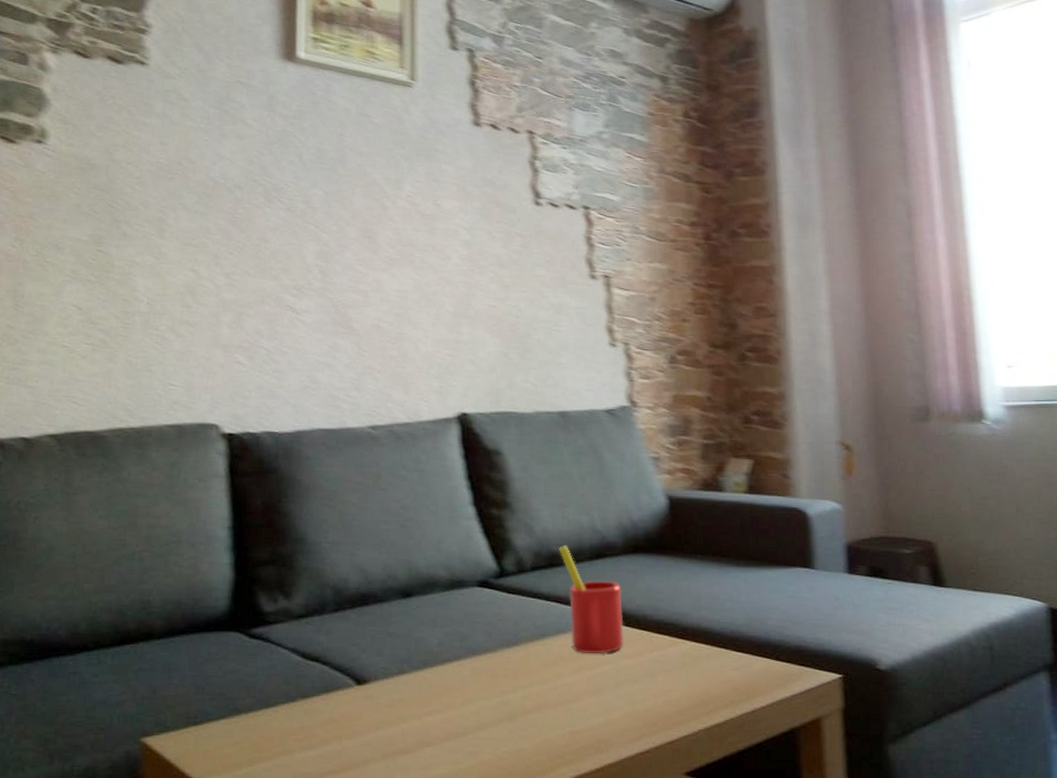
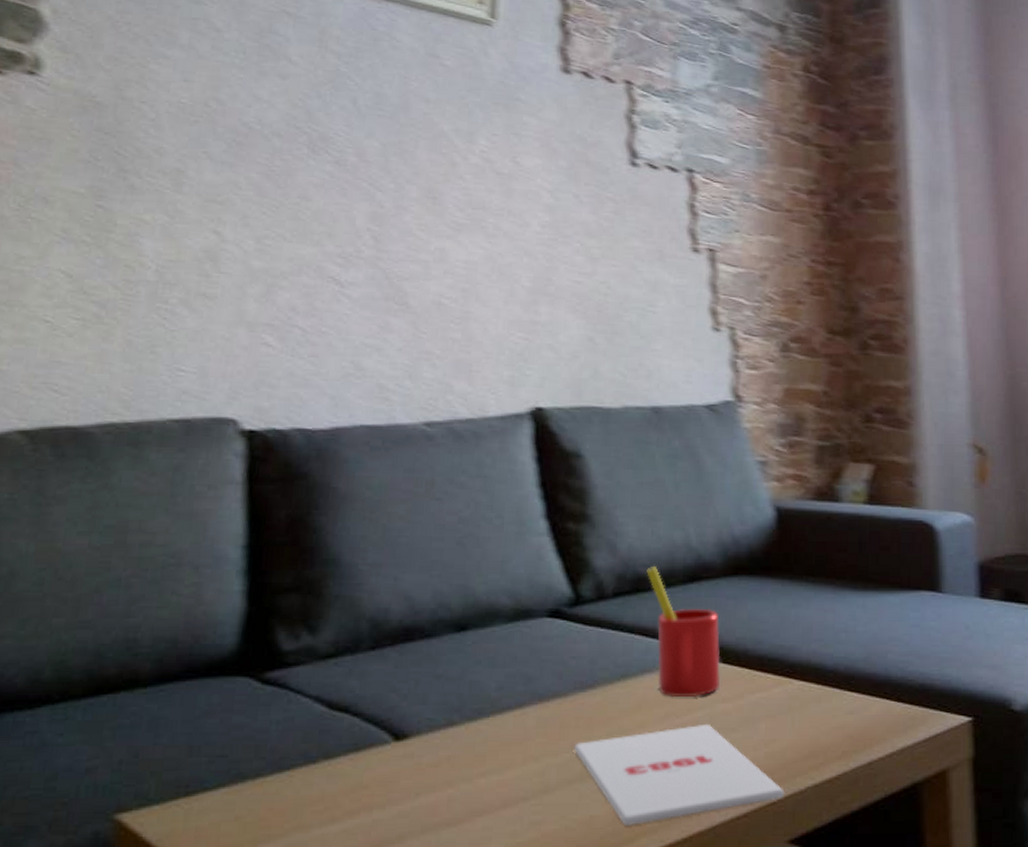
magazine: none [503,676,681,757] -> present [574,723,785,825]

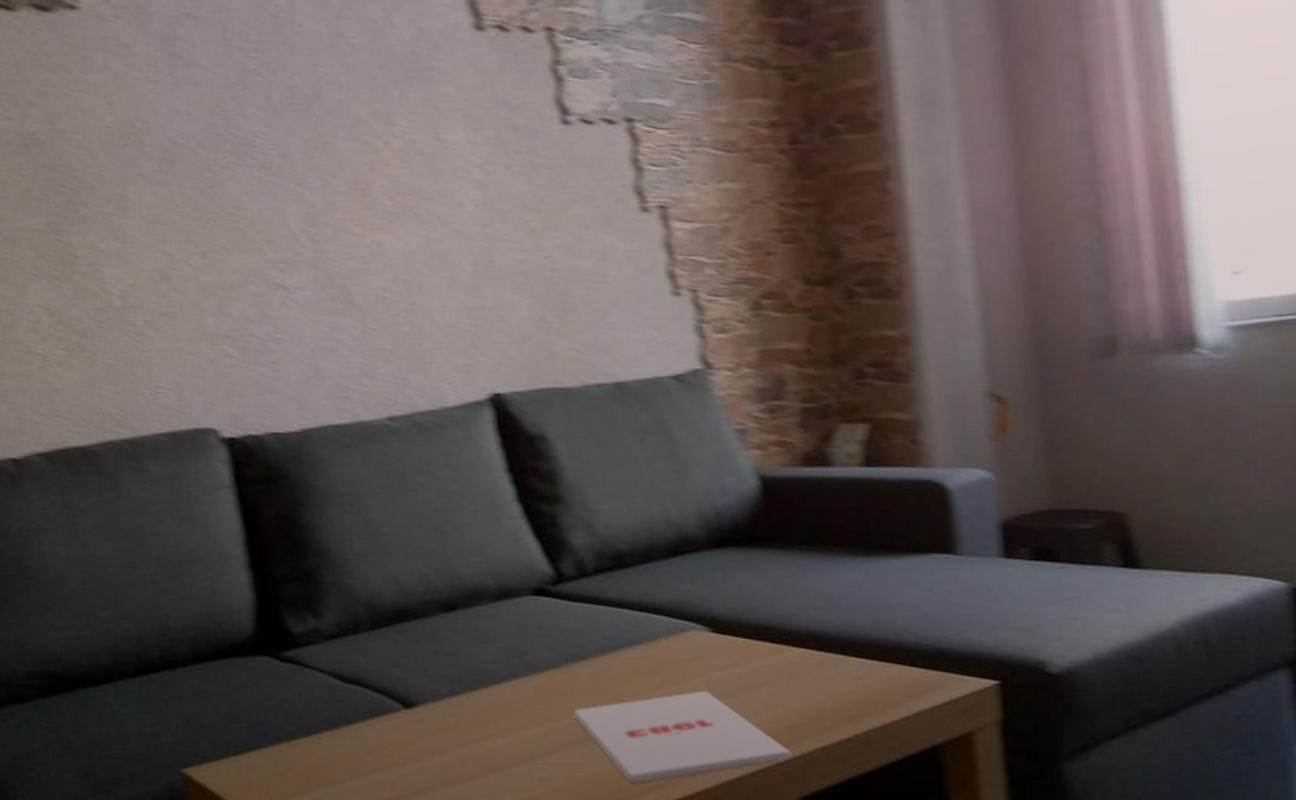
straw: present [646,565,721,698] -> none [626,541,715,667]

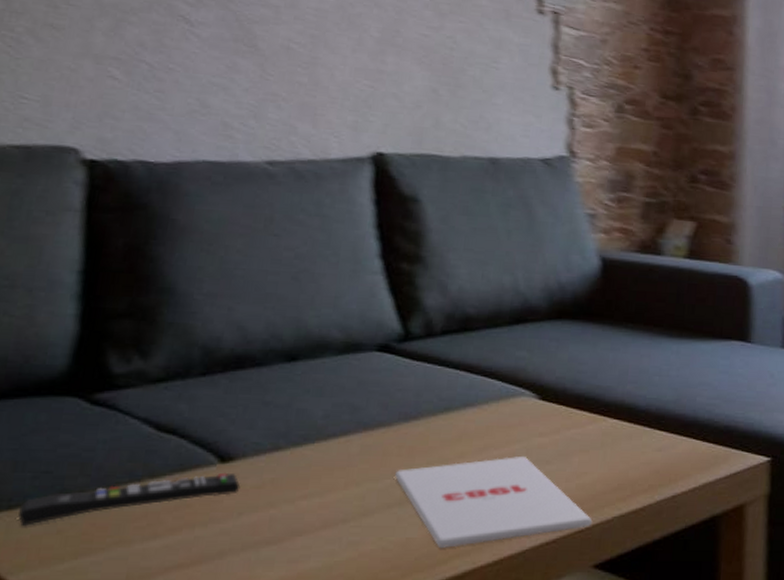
remote control: none [244,717,428,768] -> present [18,472,241,526]

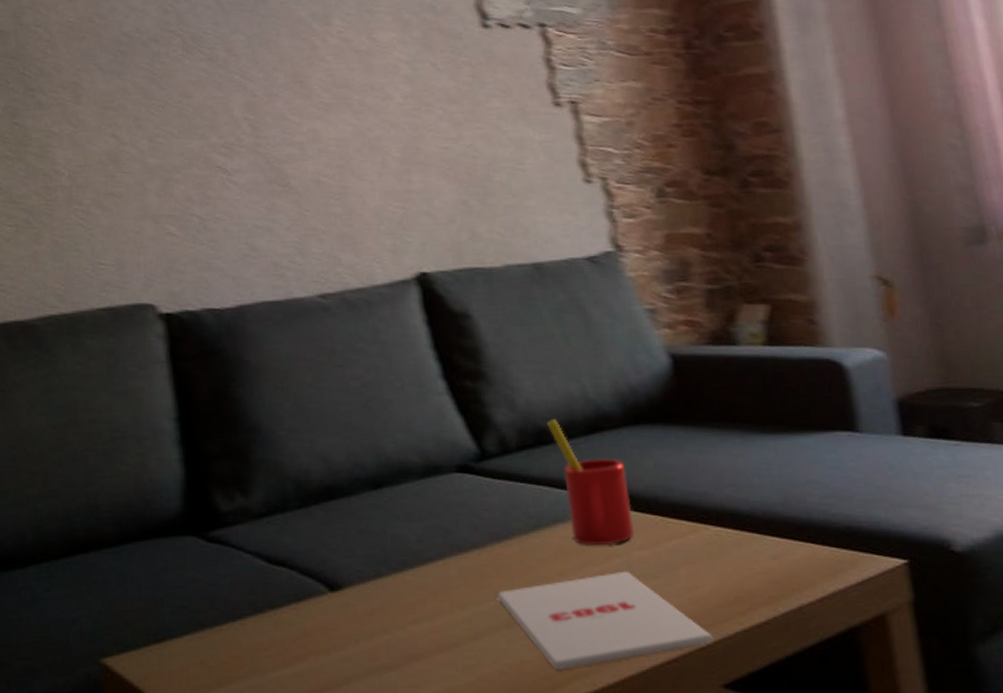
remote control: present [18,472,241,526] -> none [166,601,353,657]
straw: none [474,306,541,432] -> present [547,418,634,547]

